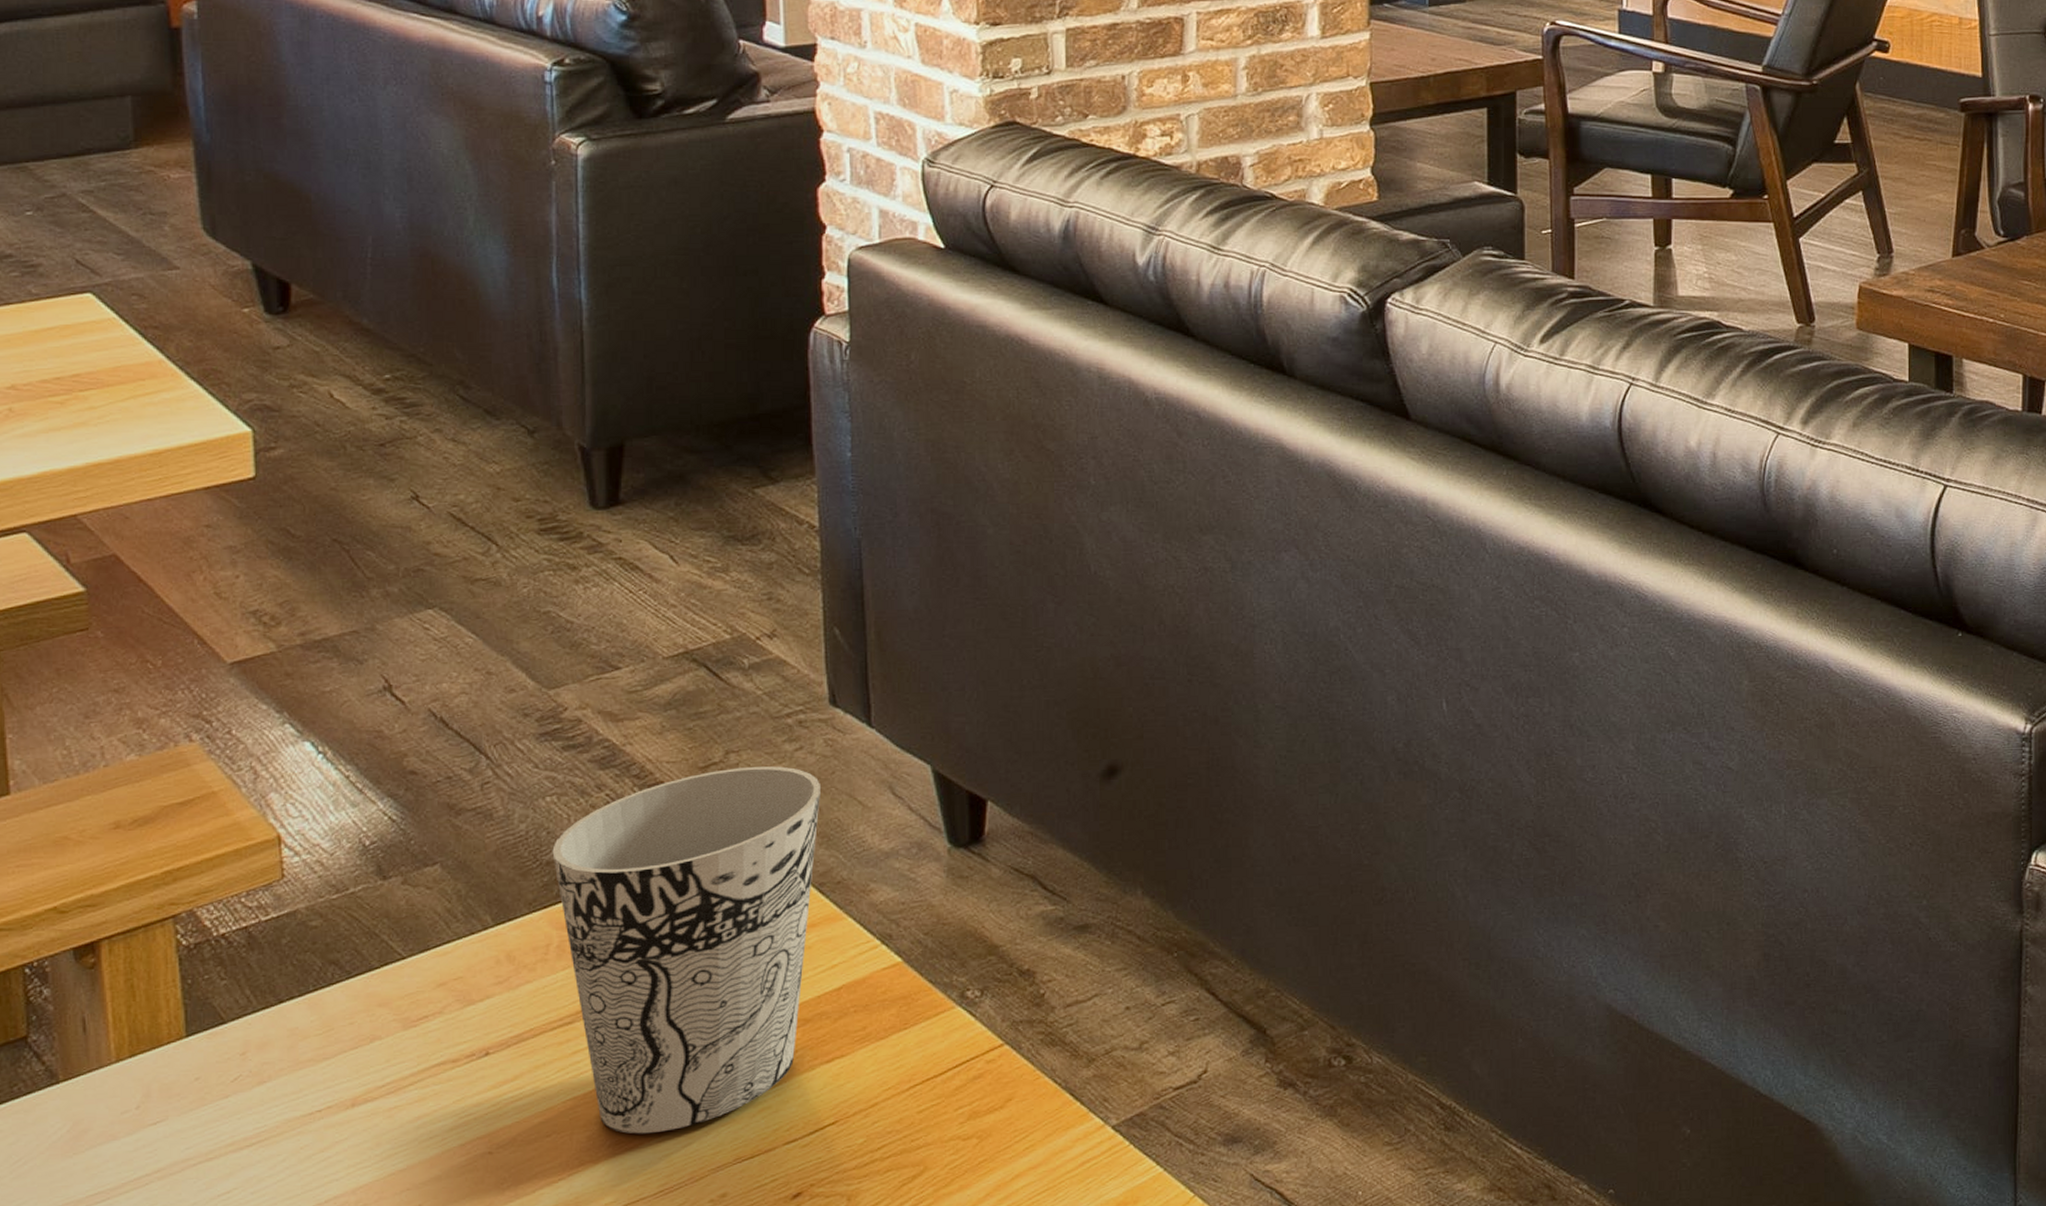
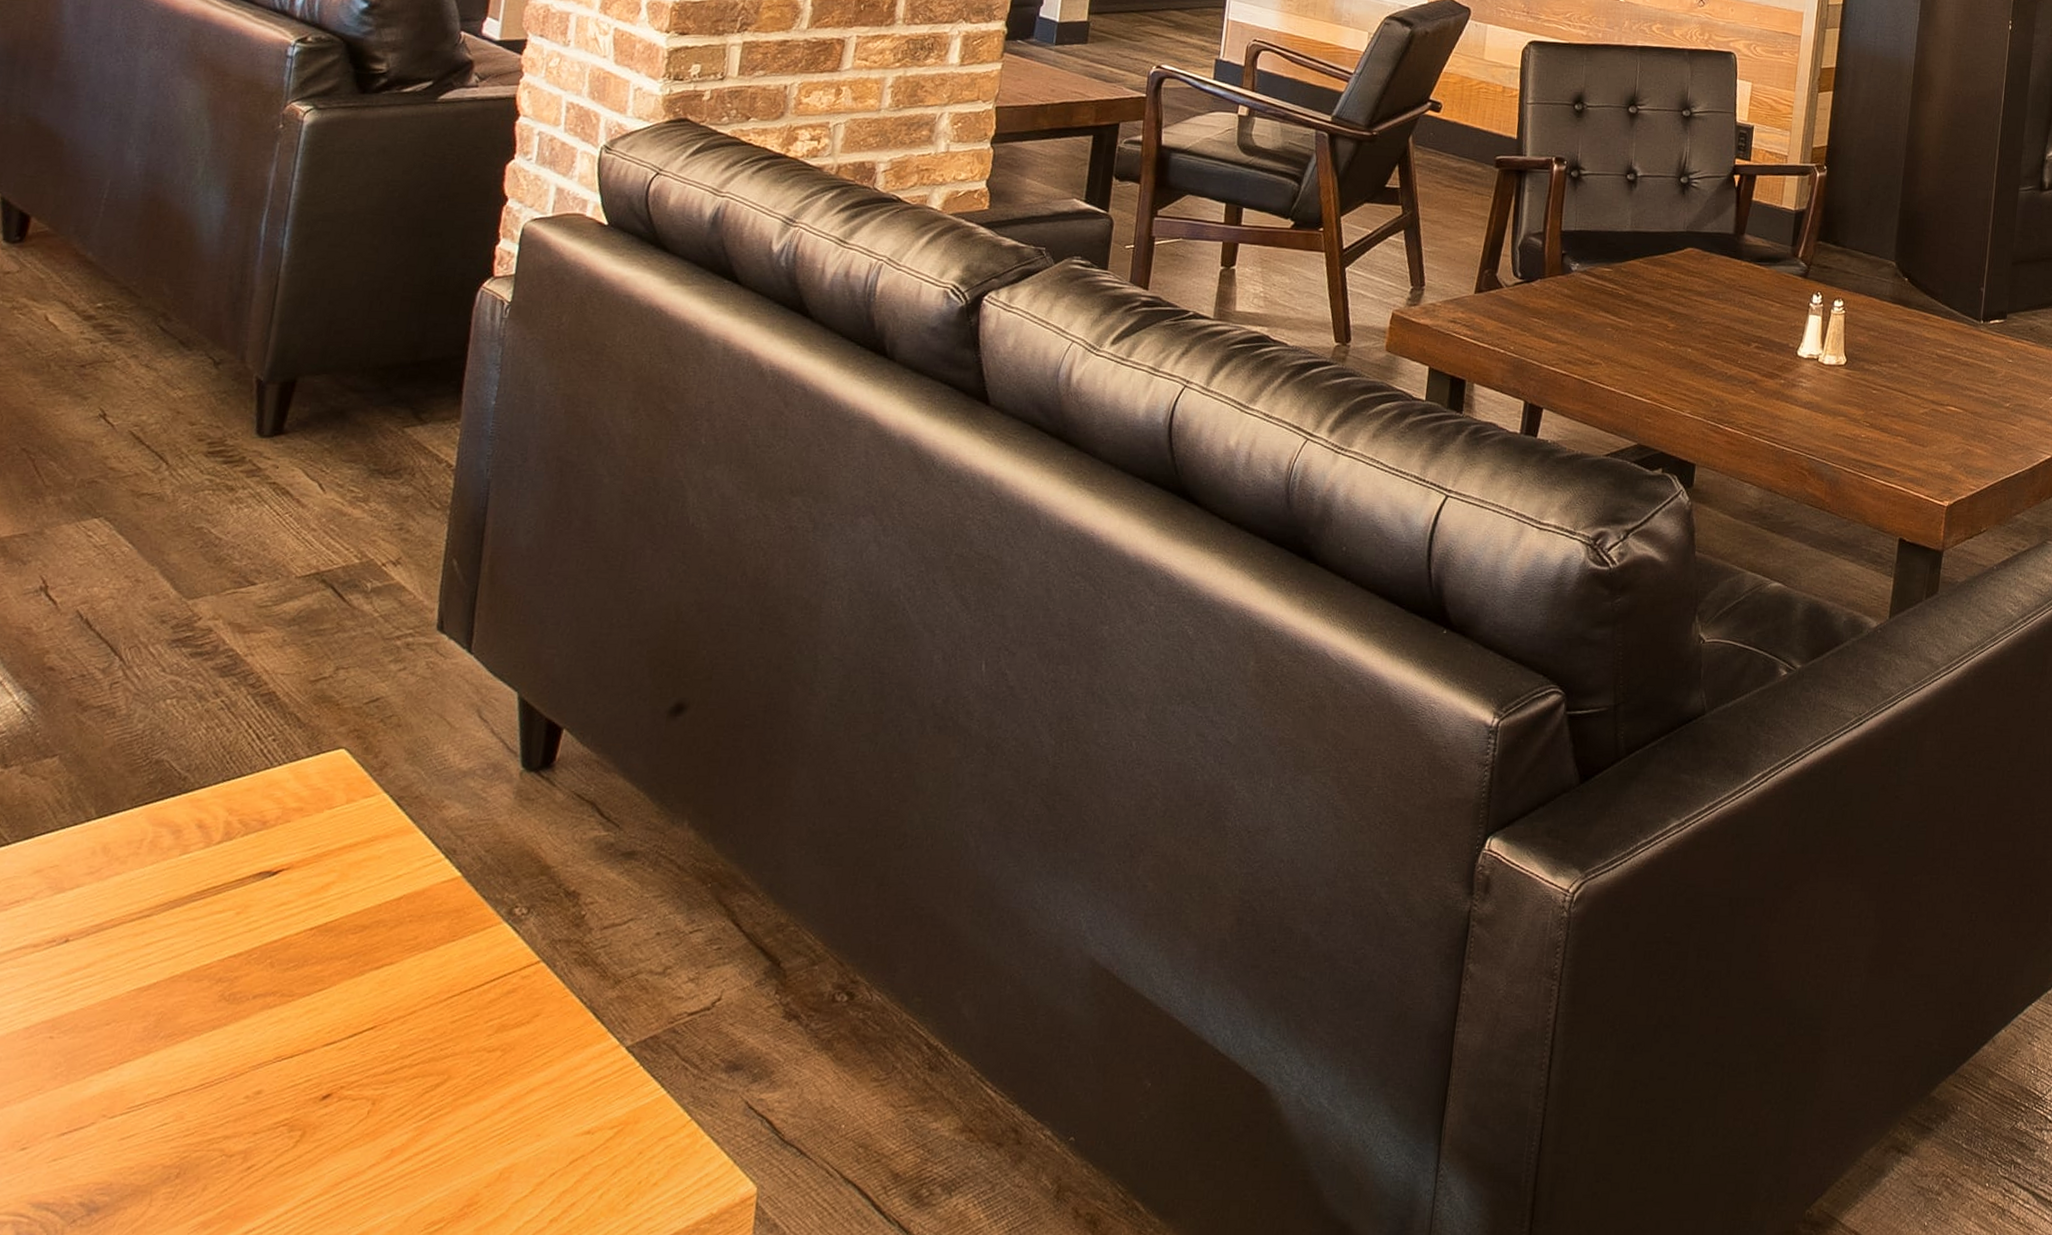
cup: present [552,766,822,1134] -> none [158,683,417,1028]

